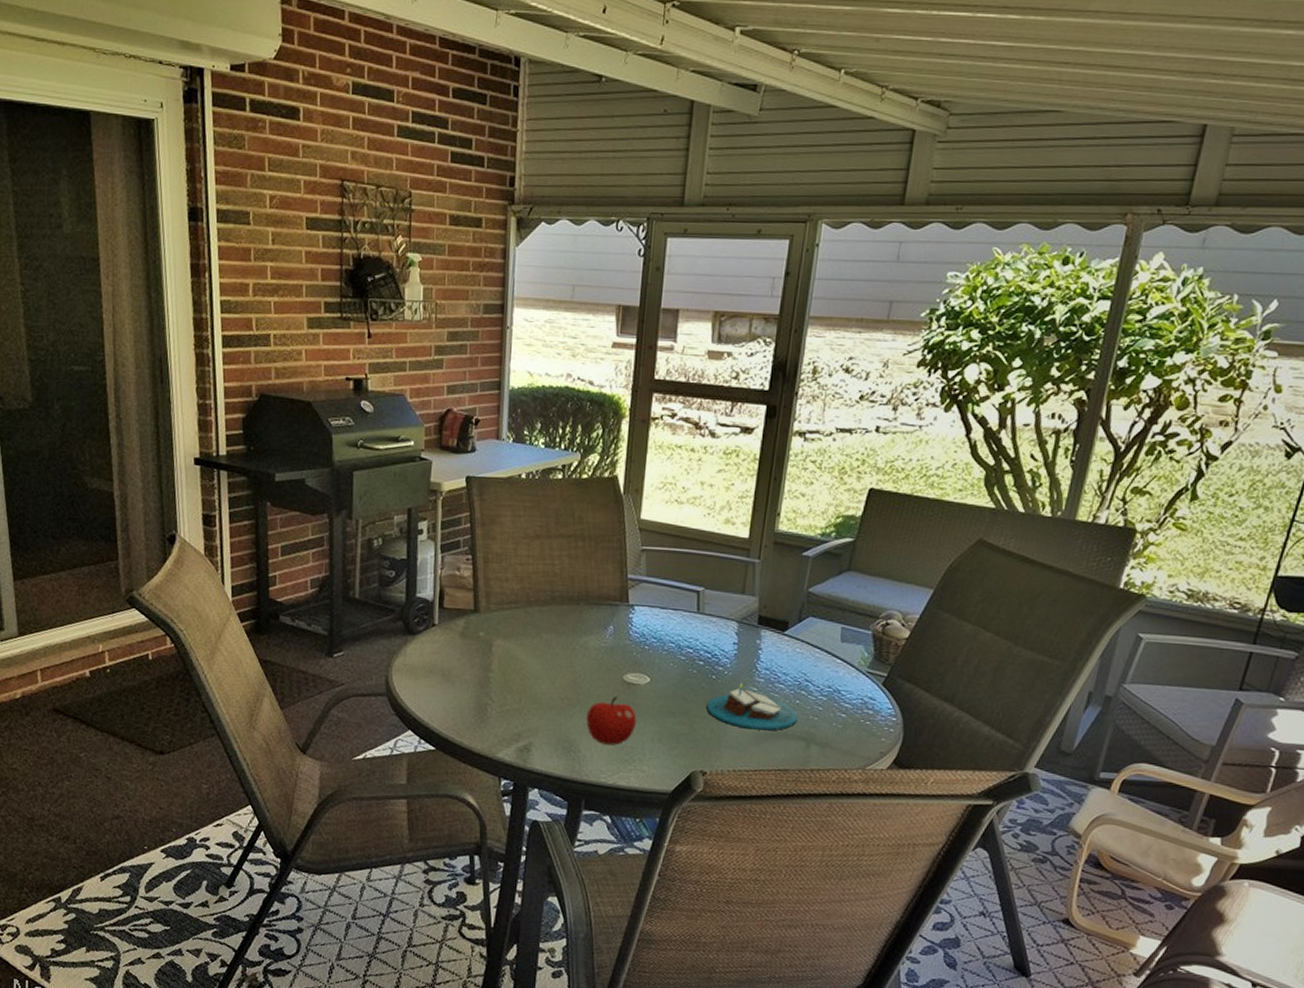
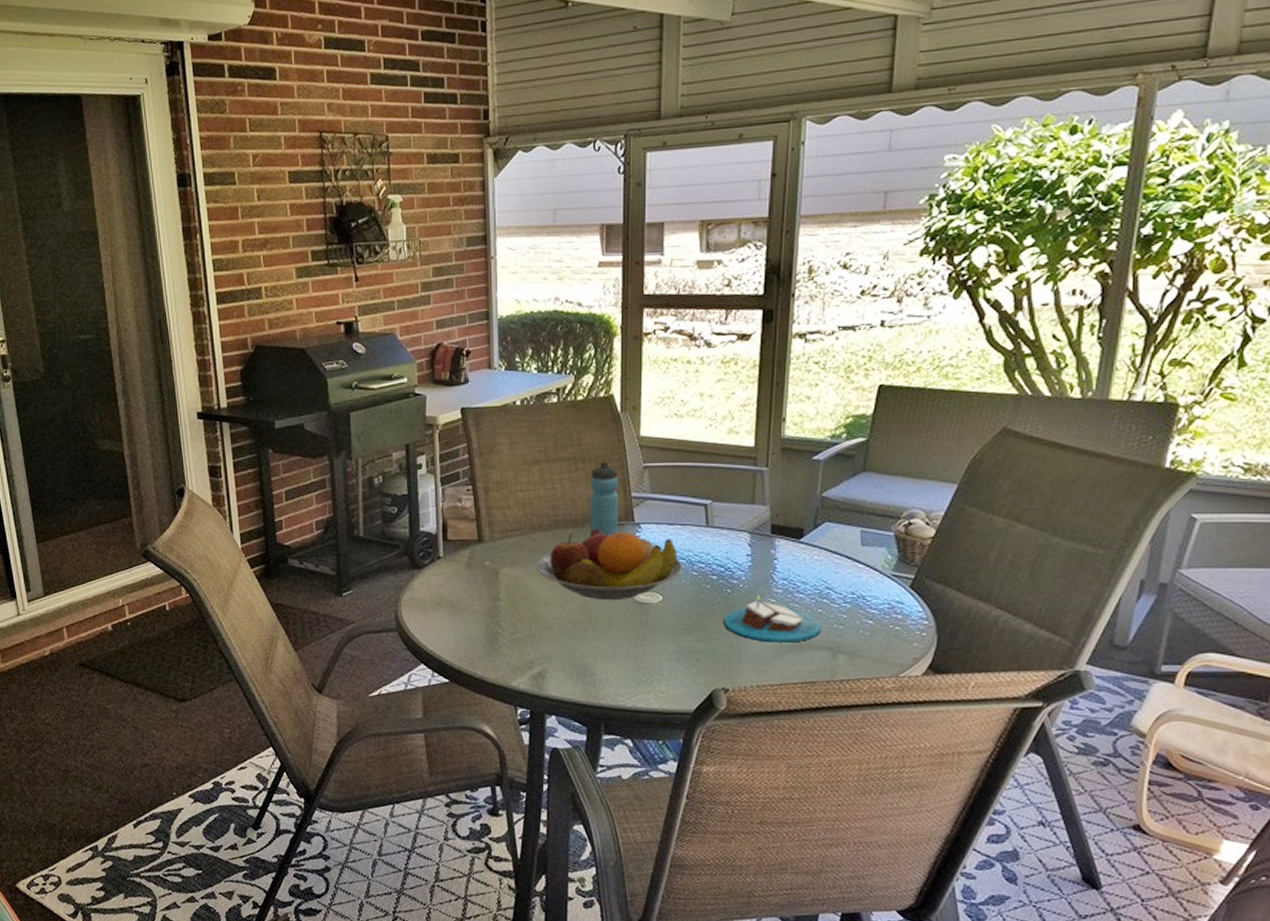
fruit bowl: none [529,607,672,680] -> present [536,528,682,601]
water bottle: none [585,541,616,615] -> present [590,461,619,536]
fruit: present [586,696,637,746] -> none [600,616,652,667]

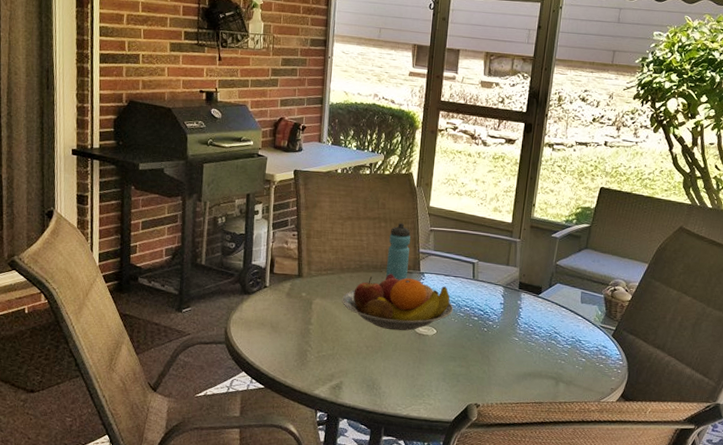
candle: present [724,595,822,643] -> none [480,335,550,372]

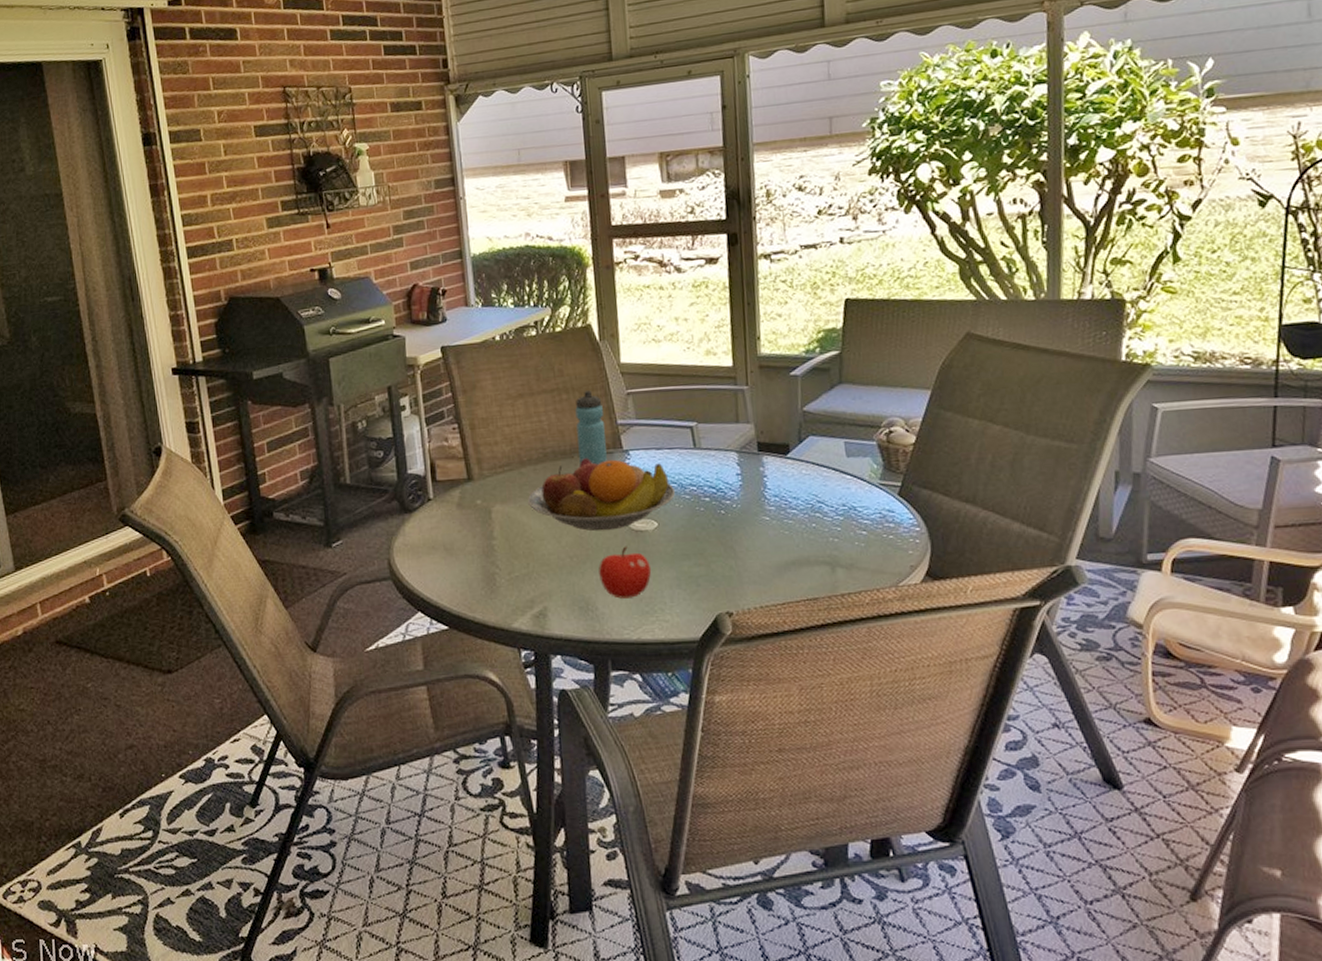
fruit: none [386,344,426,384] -> present [599,546,652,599]

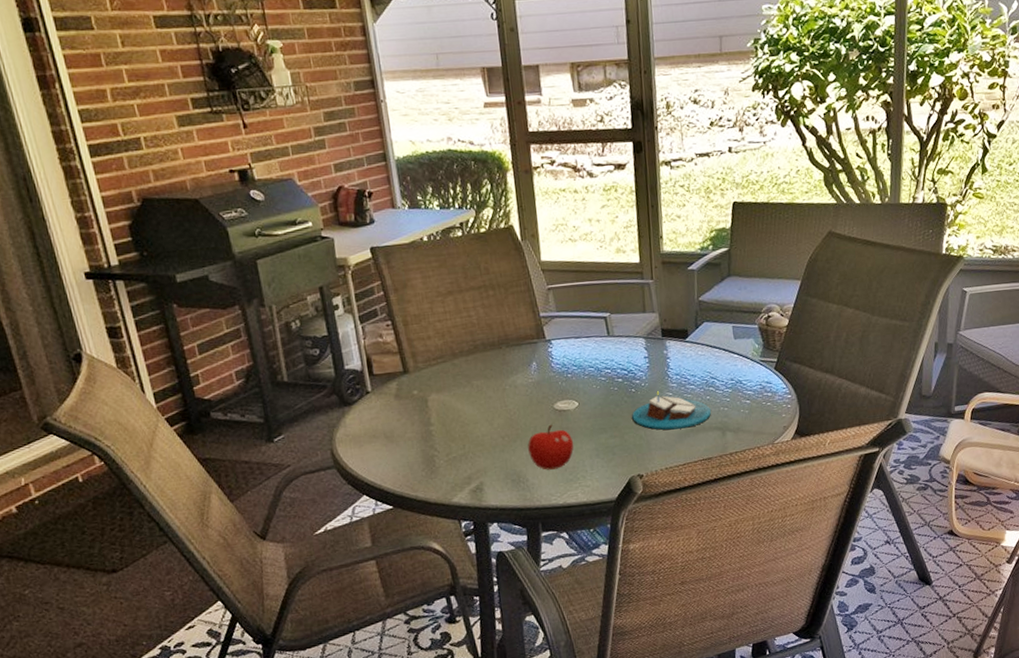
fruit bowl: present [528,458,675,531] -> none [461,348,592,413]
water bottle: present [575,390,607,465] -> none [501,287,532,354]
candle: none [721,514,818,561] -> present [632,391,712,430]

